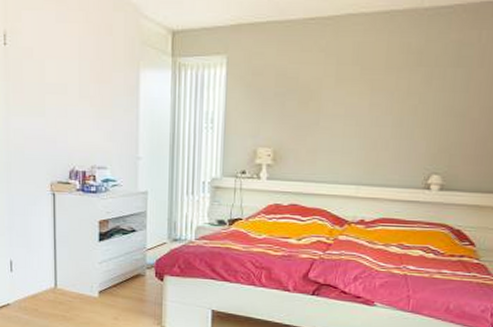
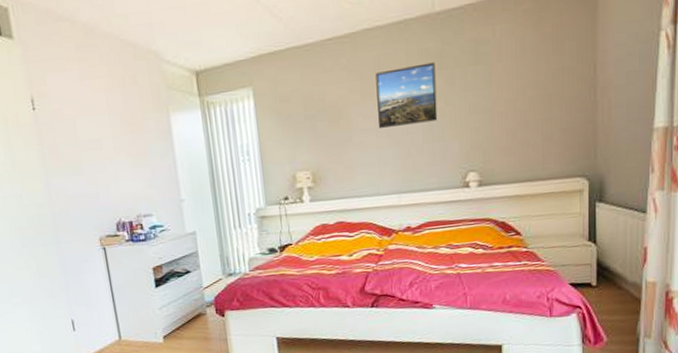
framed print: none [347,57,415,118] -> present [375,62,438,128]

